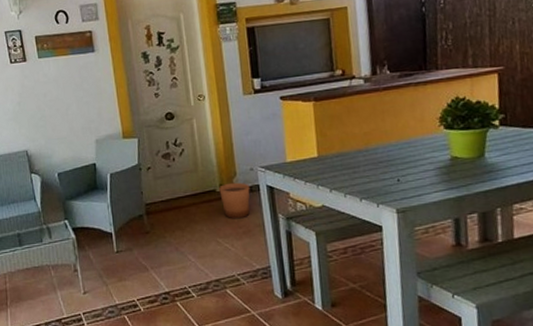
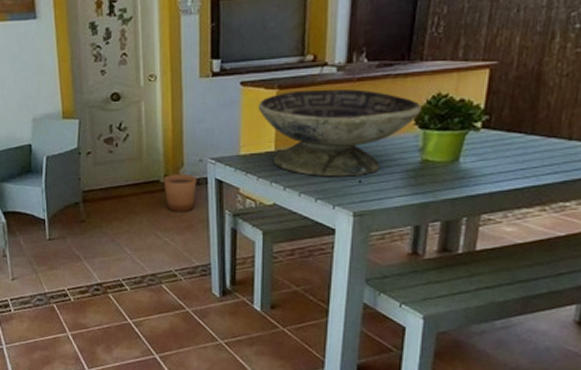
decorative bowl: none [298,97,444,178] -> present [257,89,421,177]

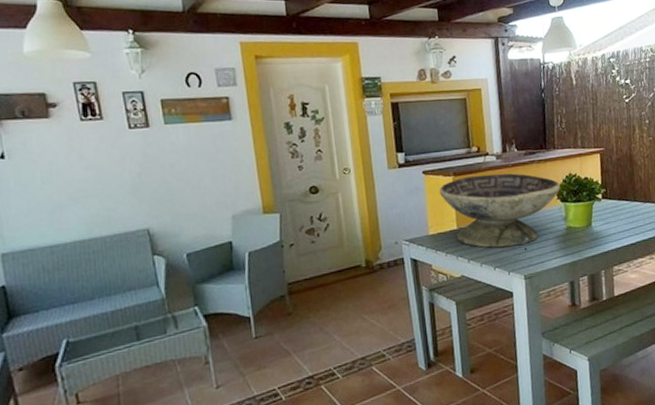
planter: present [163,173,197,213] -> none [365,256,395,294]

